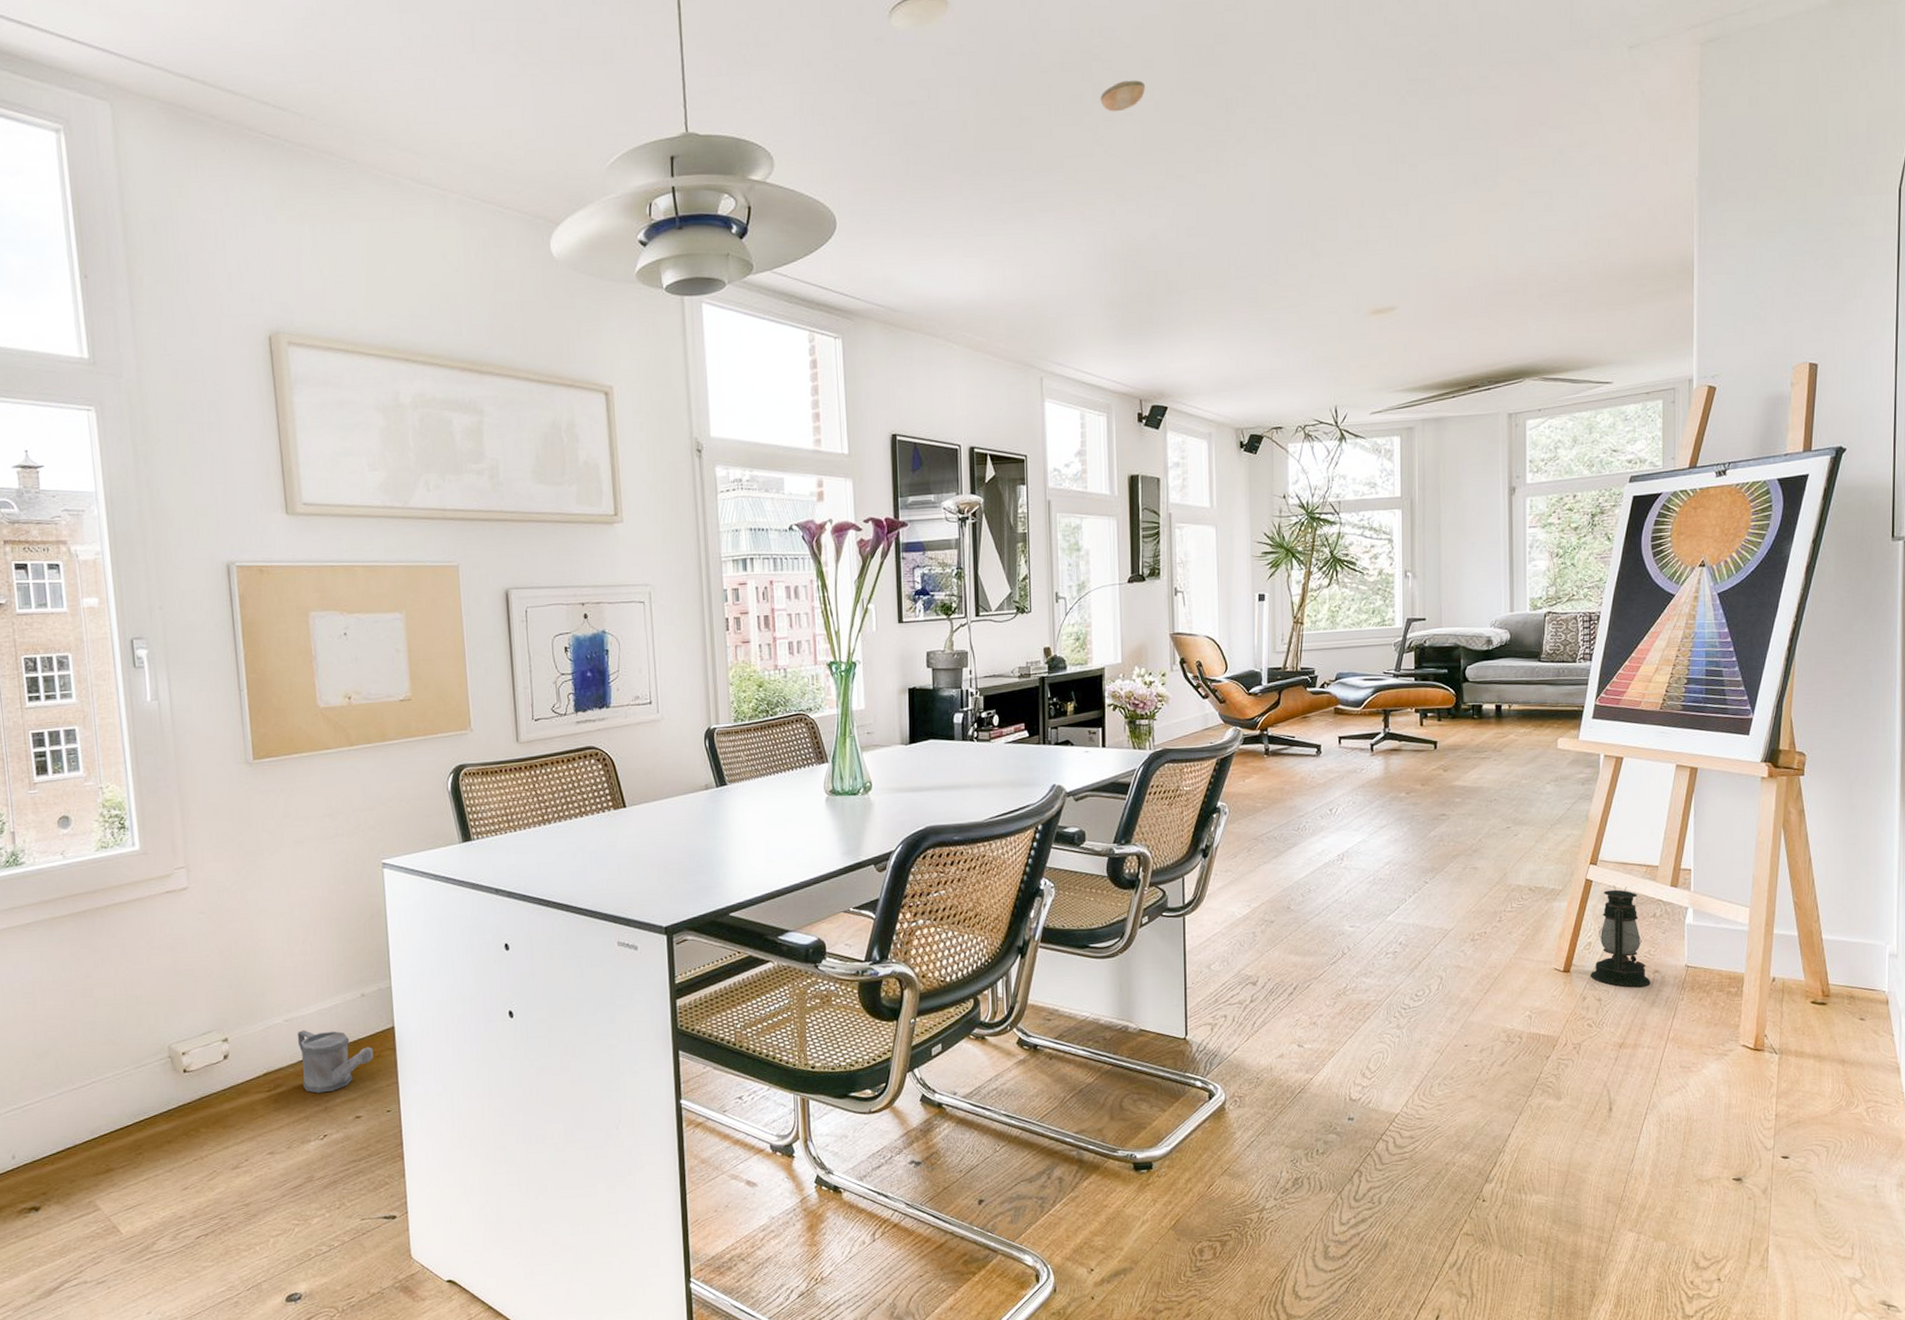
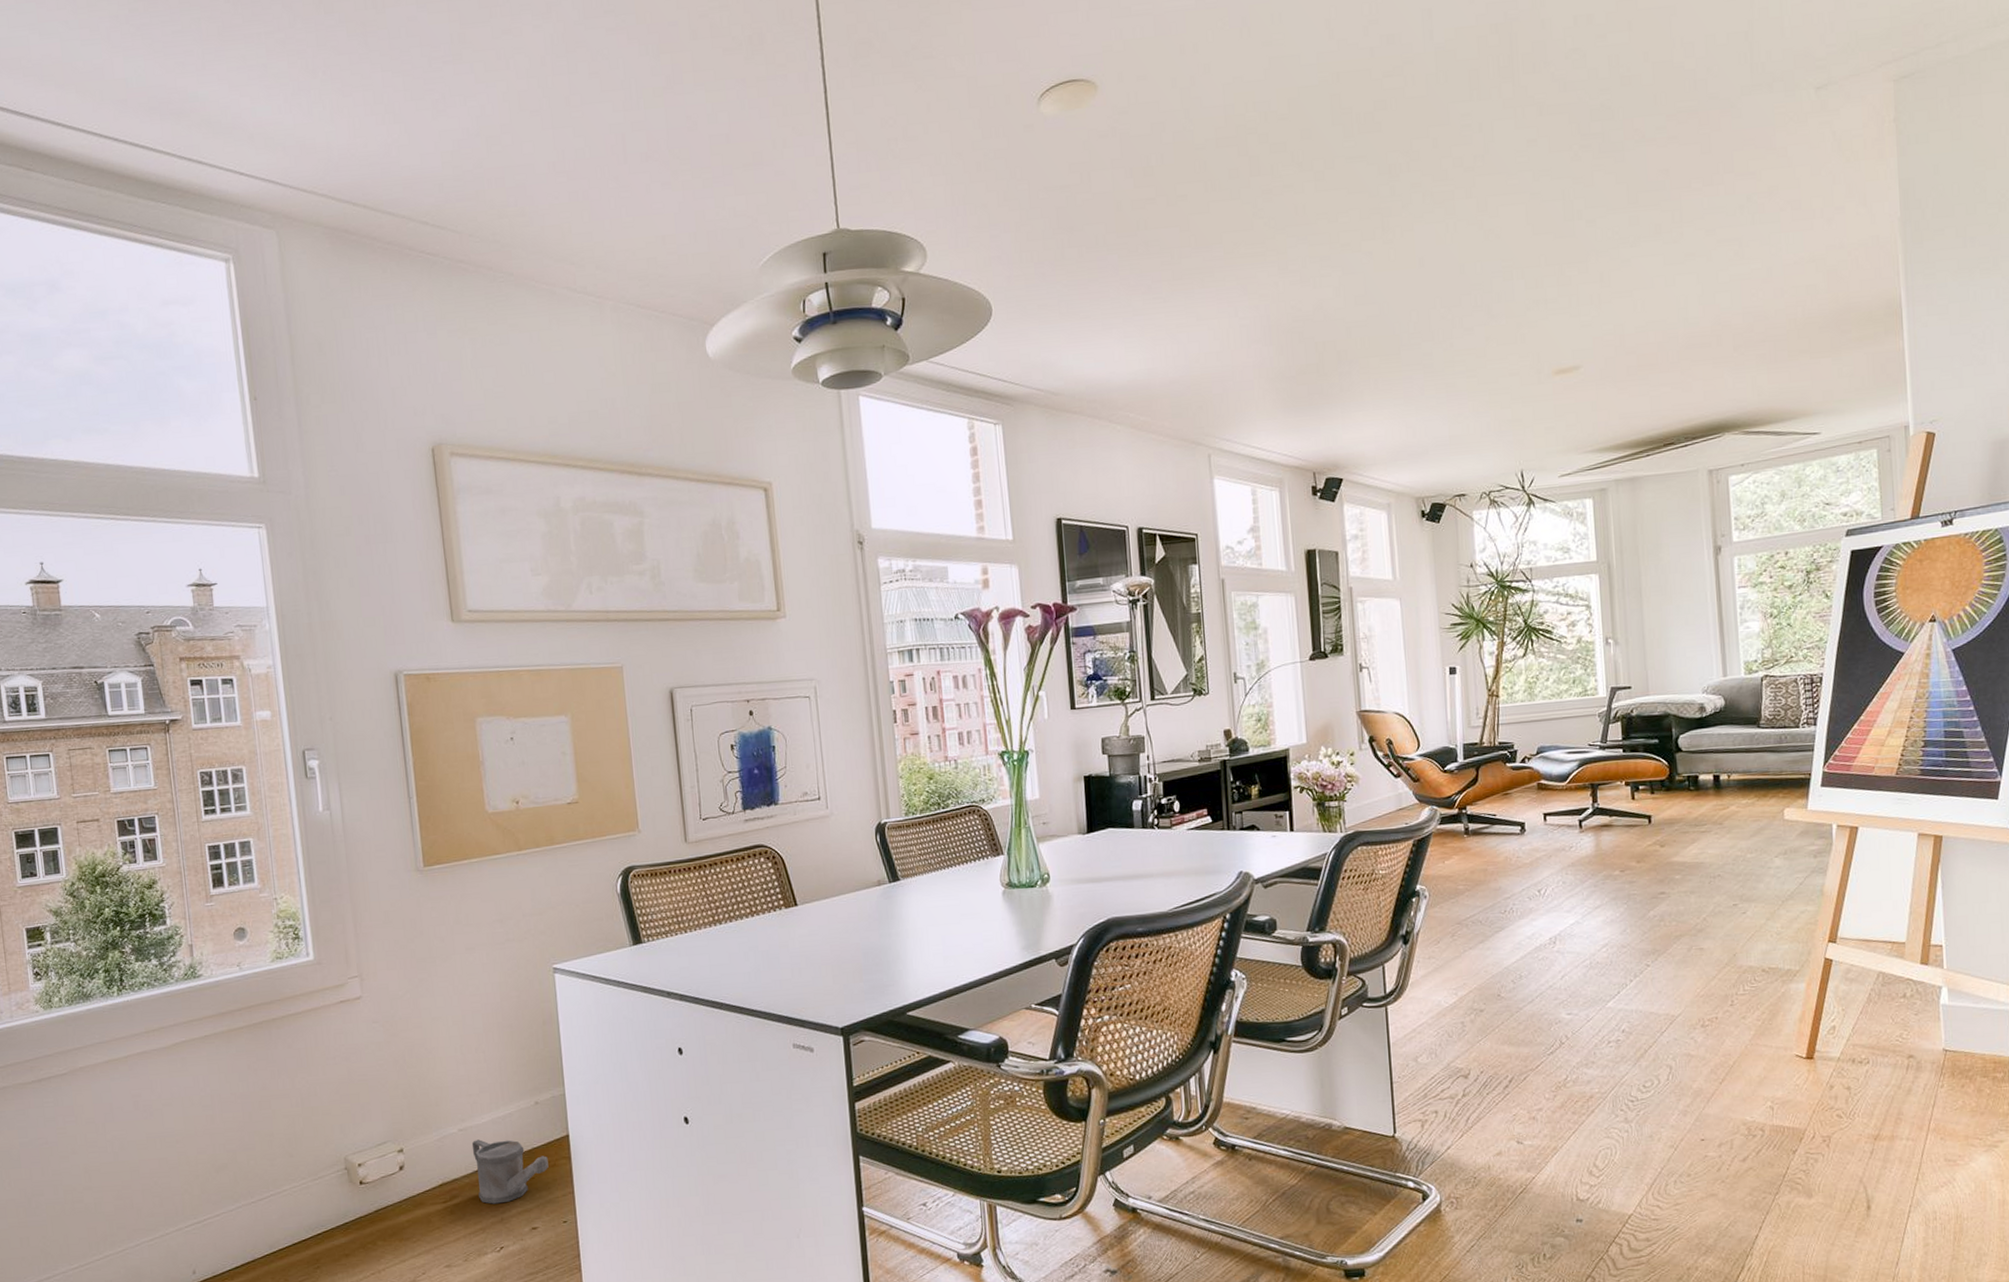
smoke detector: present [1100,80,1145,112] -> none [1257,151,1304,185]
lantern: present [1591,885,1651,987] -> none [1837,964,1905,1074]

